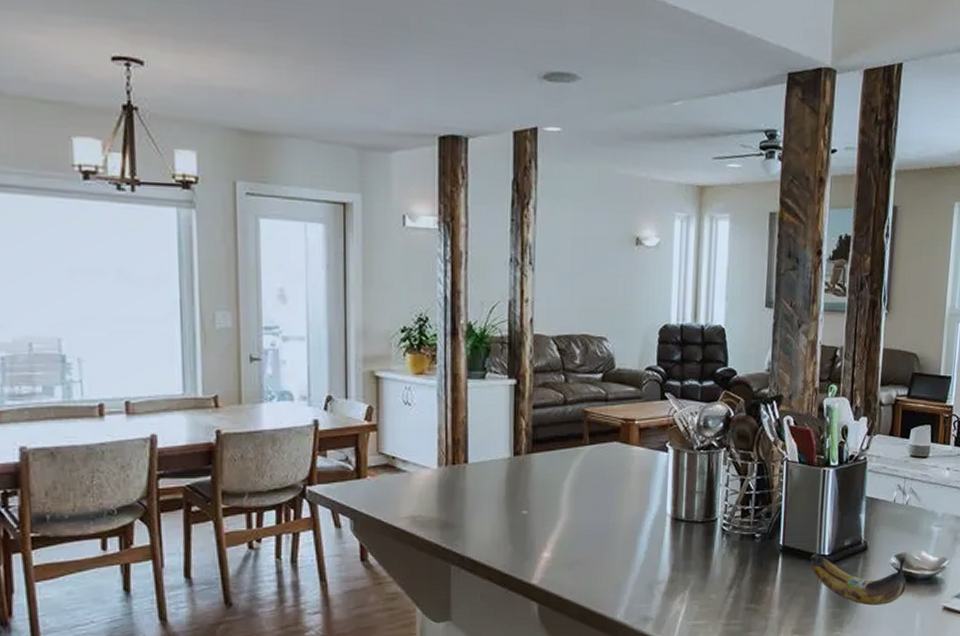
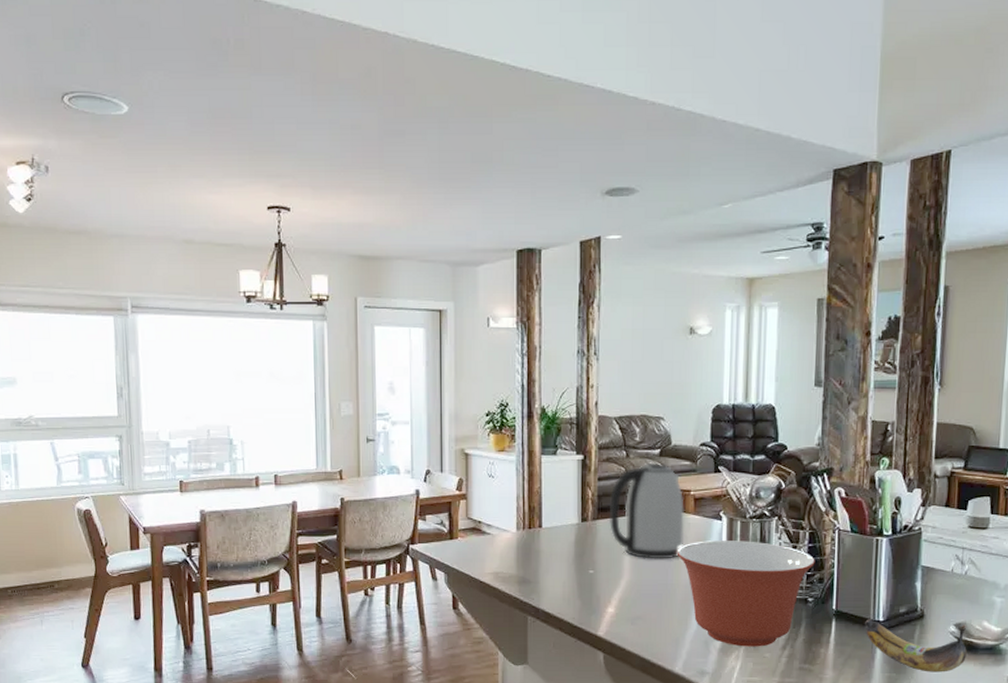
kettle: none [544,388,628,497] -> present [609,462,685,559]
mixing bowl: none [619,474,763,589] -> present [676,541,815,647]

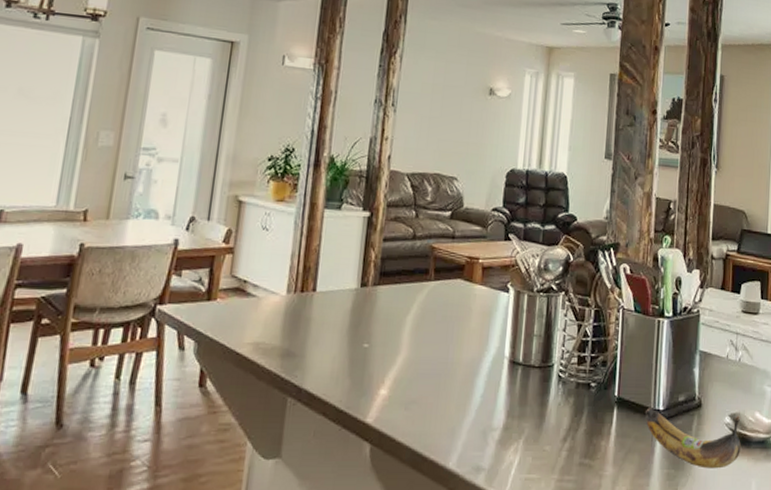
kettle: present [609,462,685,559] -> none [391,225,472,334]
mixing bowl: present [676,541,815,647] -> none [460,314,599,438]

